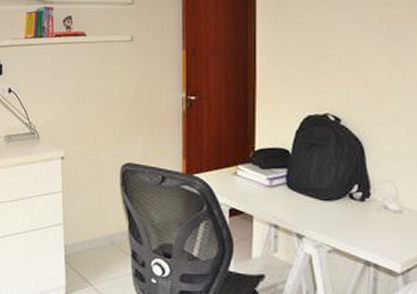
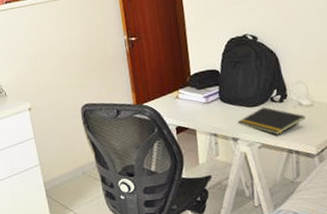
notepad: none [305,203,391,240] -> present [237,107,305,135]

